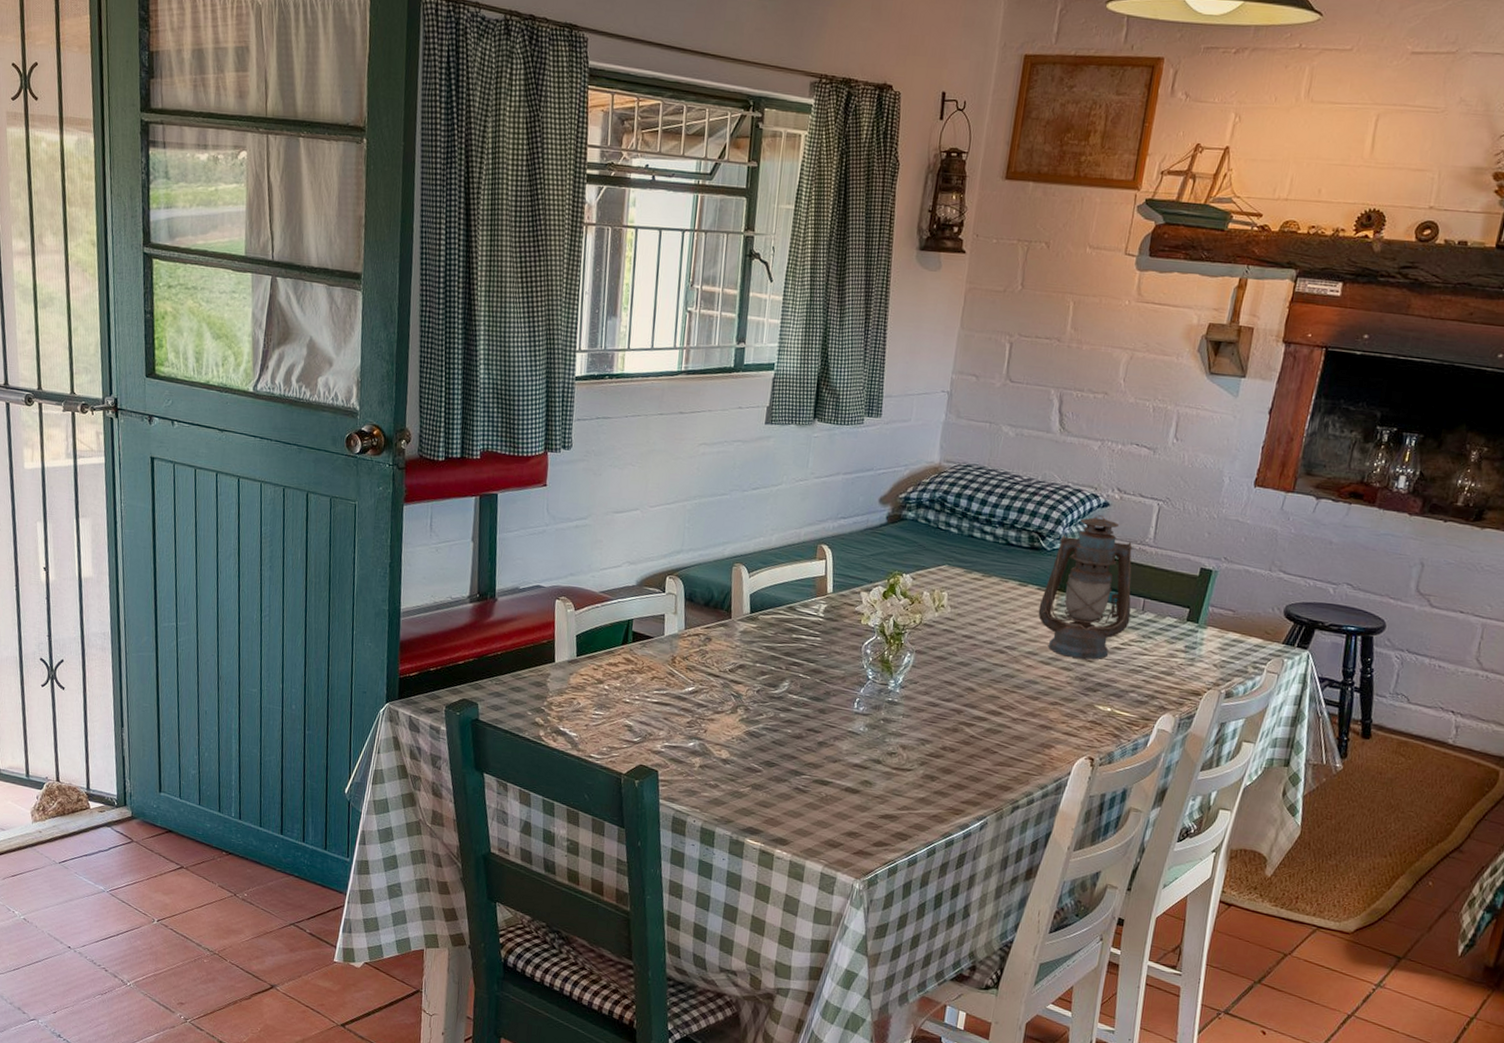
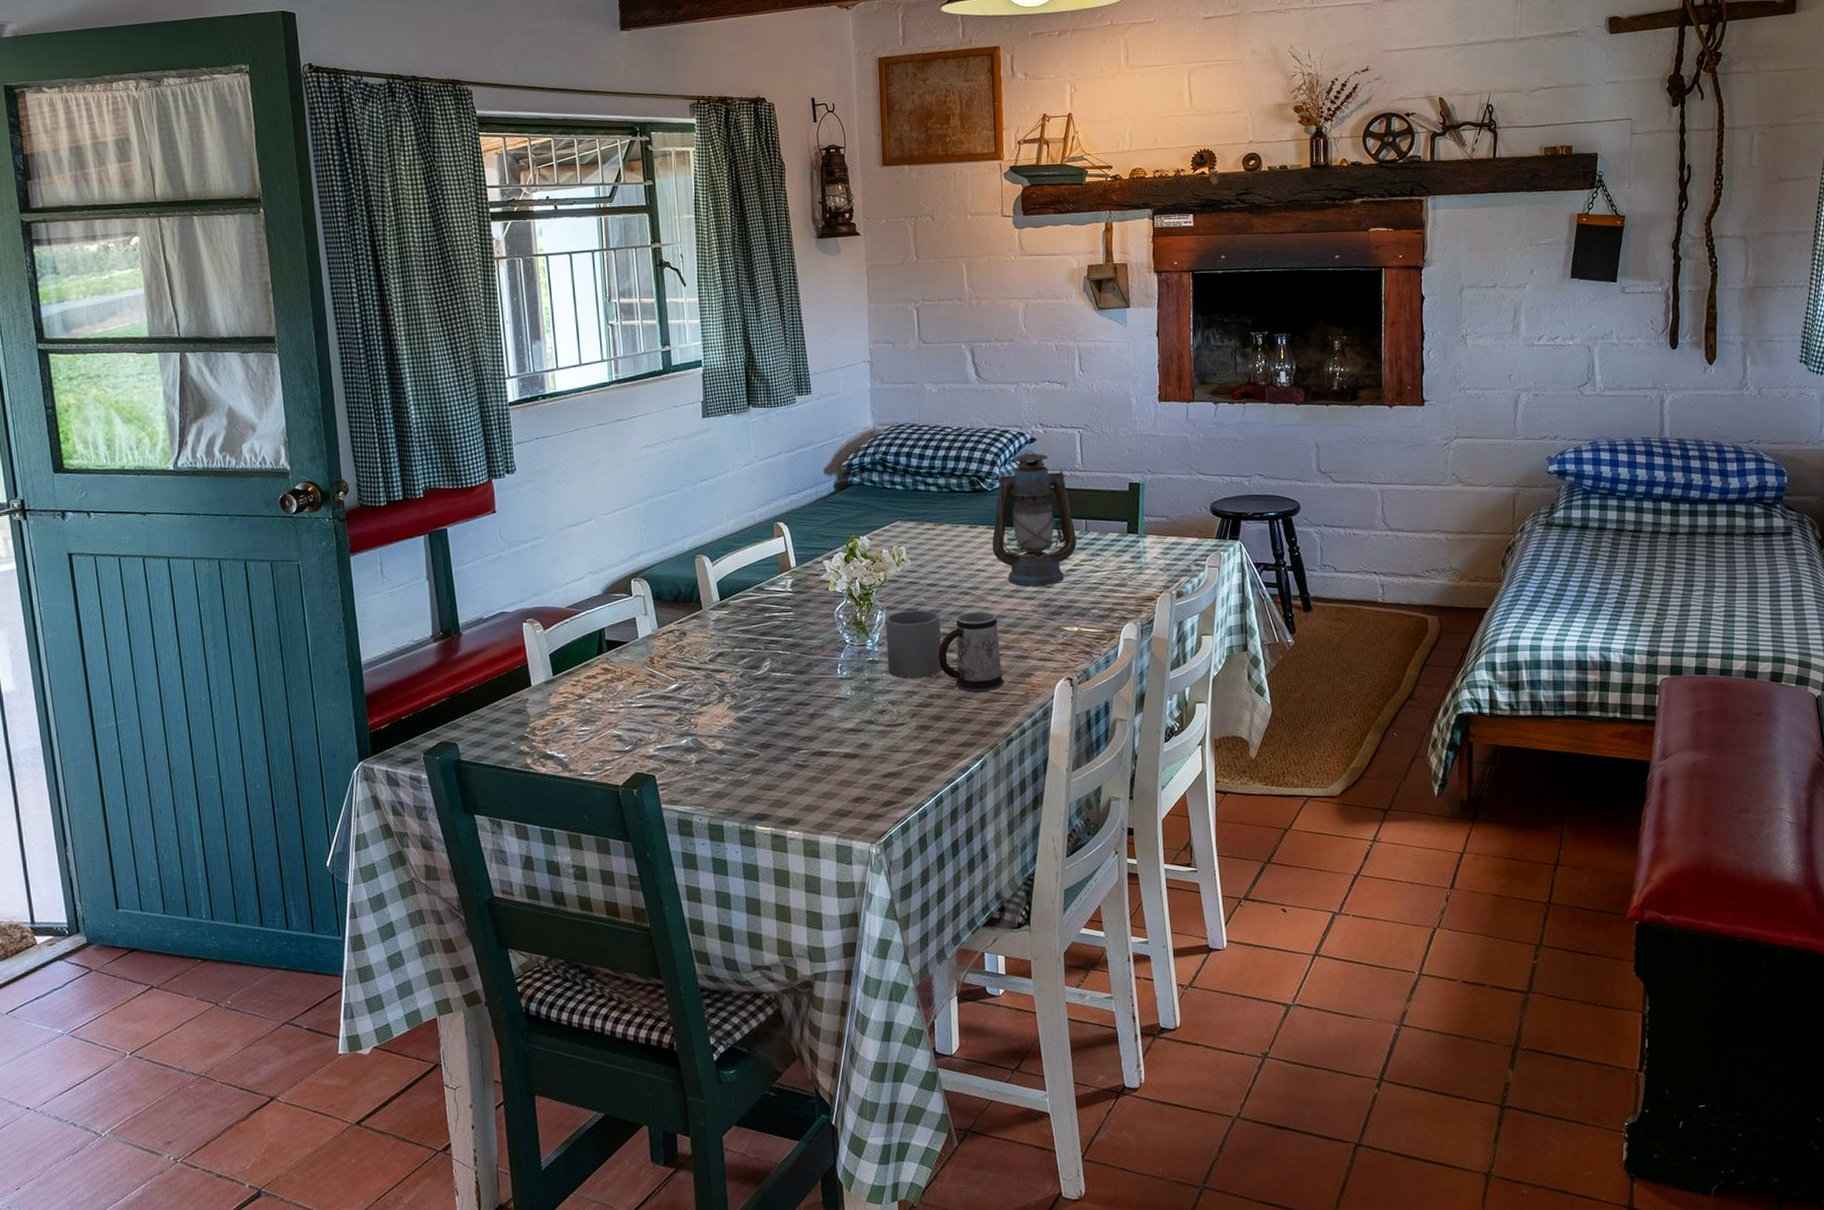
cup: none [905,657,970,729] -> present [885,609,942,678]
mug: none [958,671,1028,755] -> present [938,611,1005,692]

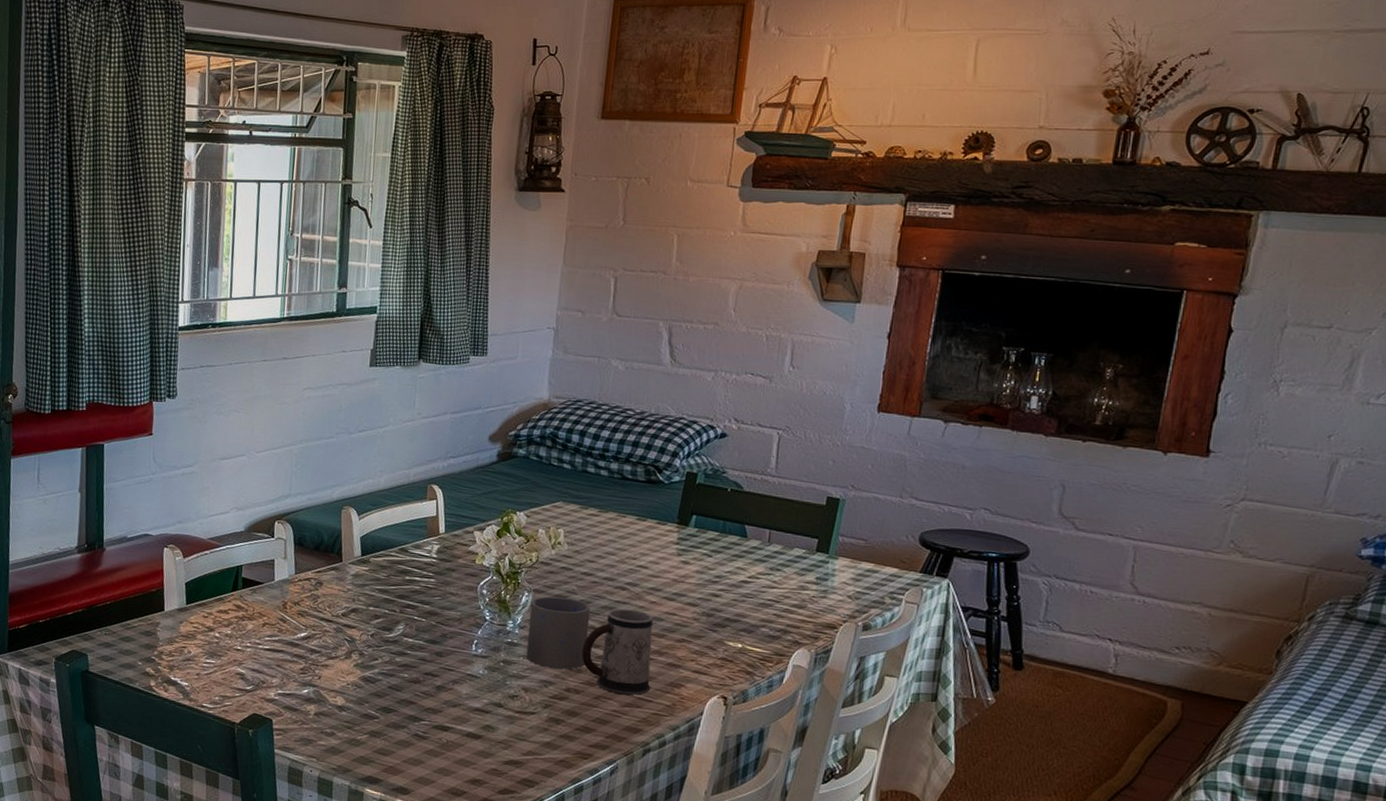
lantern: present [992,451,1077,587] -> none [659,446,757,594]

